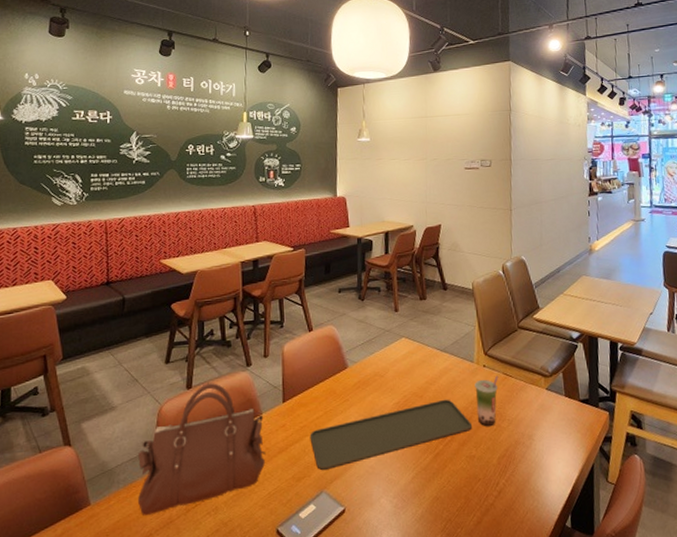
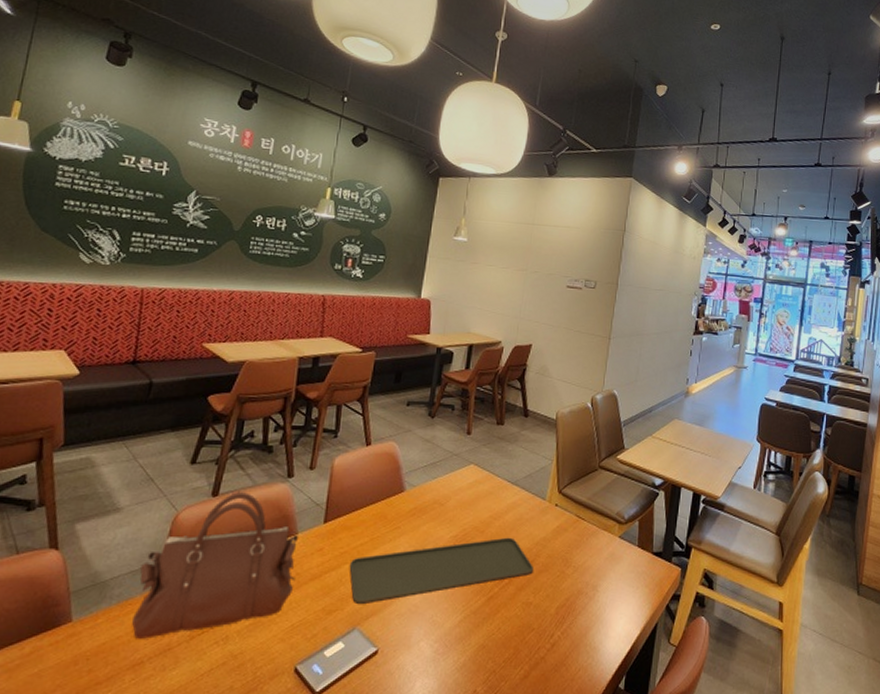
beverage cup: present [474,375,499,427] -> none [540,517,571,572]

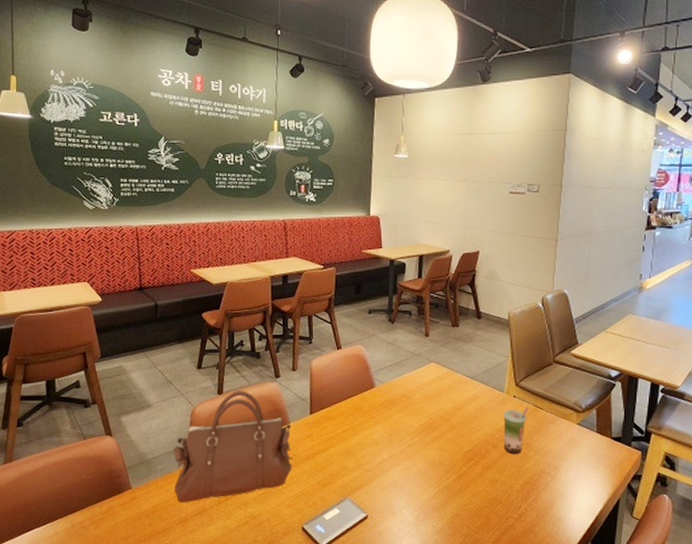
tray: present [349,537,533,603] -> none [335,425,497,479]
beverage cup: none [540,517,571,572] -> present [503,407,529,455]

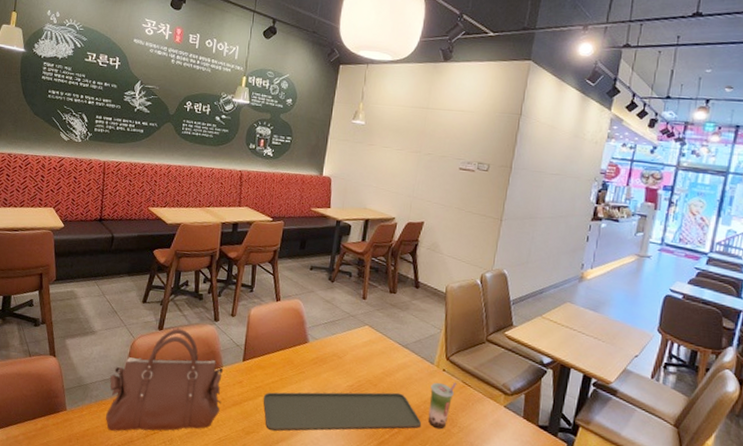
tray: none [335,425,497,479] -> present [263,392,421,431]

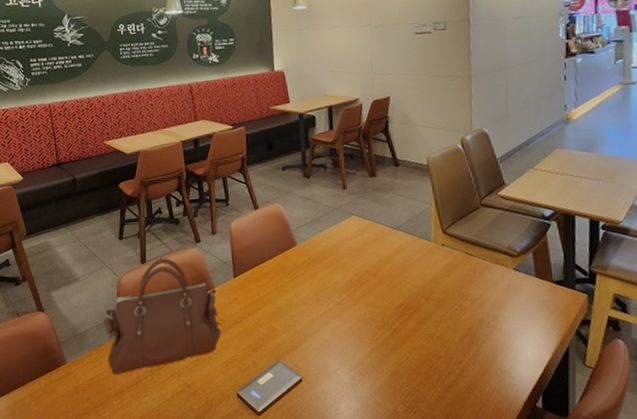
tray: present [263,392,421,431] -> none [262,277,430,341]
beverage cup: present [428,382,457,429] -> none [432,254,460,306]

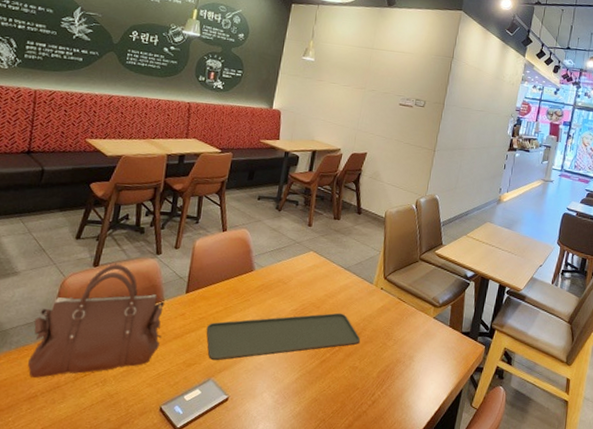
tray: none [262,277,430,341] -> present [206,313,360,360]

